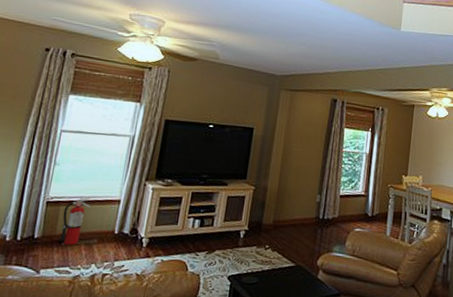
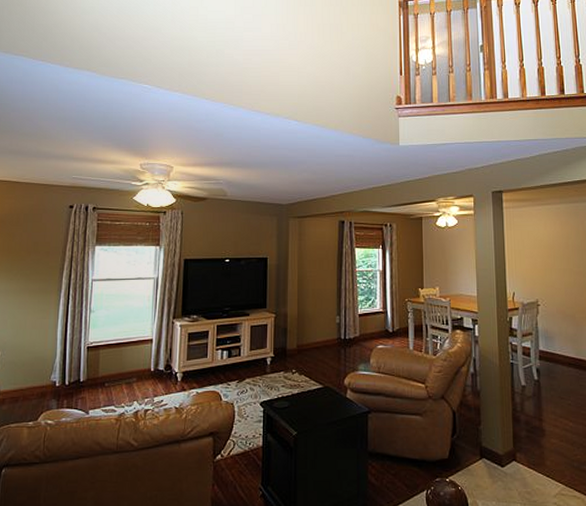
fire extinguisher: present [60,197,91,245] -> none [103,340,126,385]

